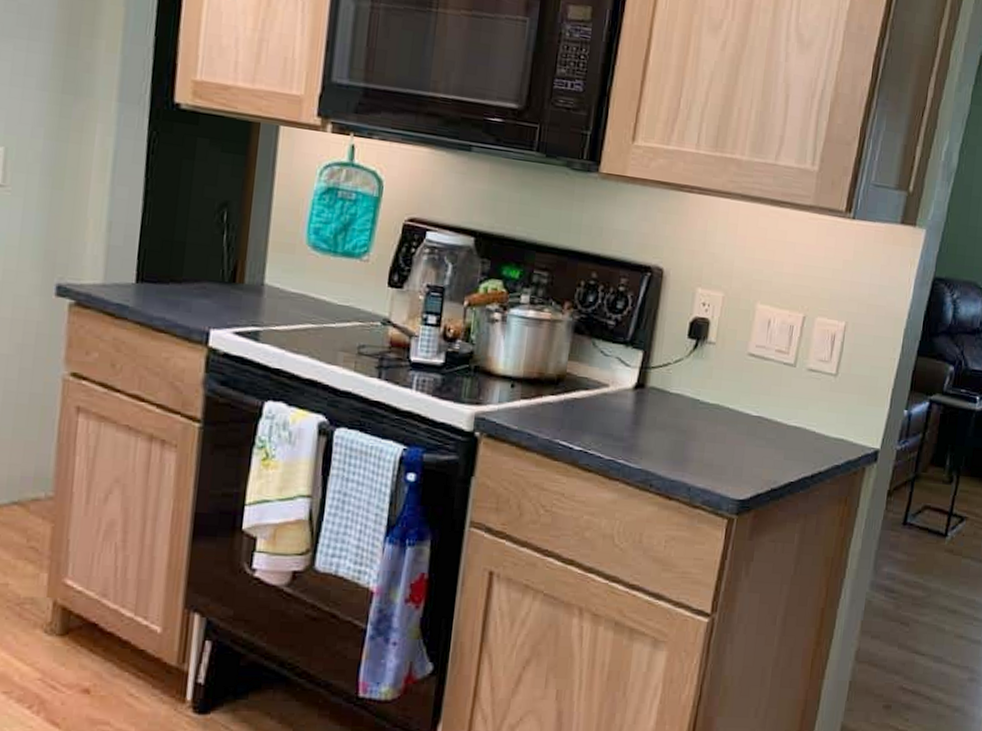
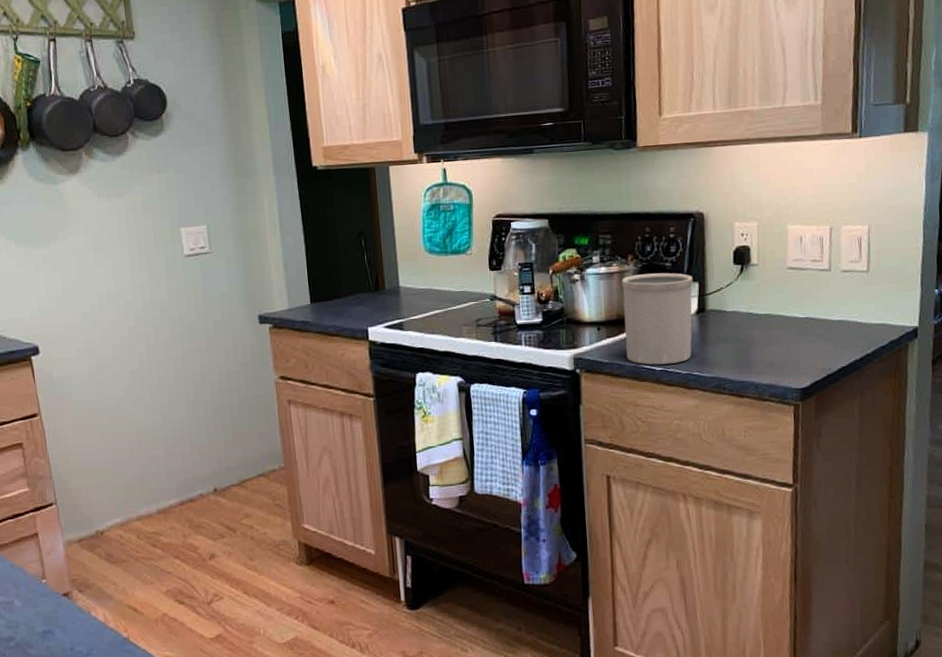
utensil holder: none [541,327,637,445] -> present [621,272,693,365]

